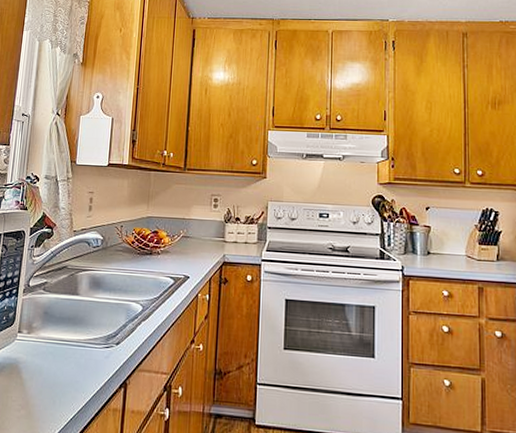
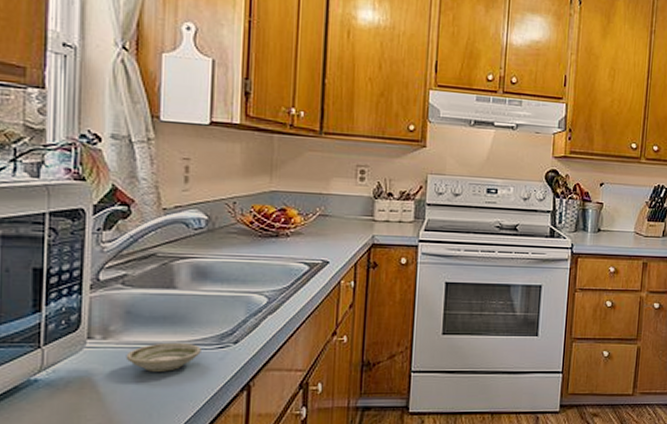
saucer: none [41,340,93,365] -> present [125,342,201,372]

